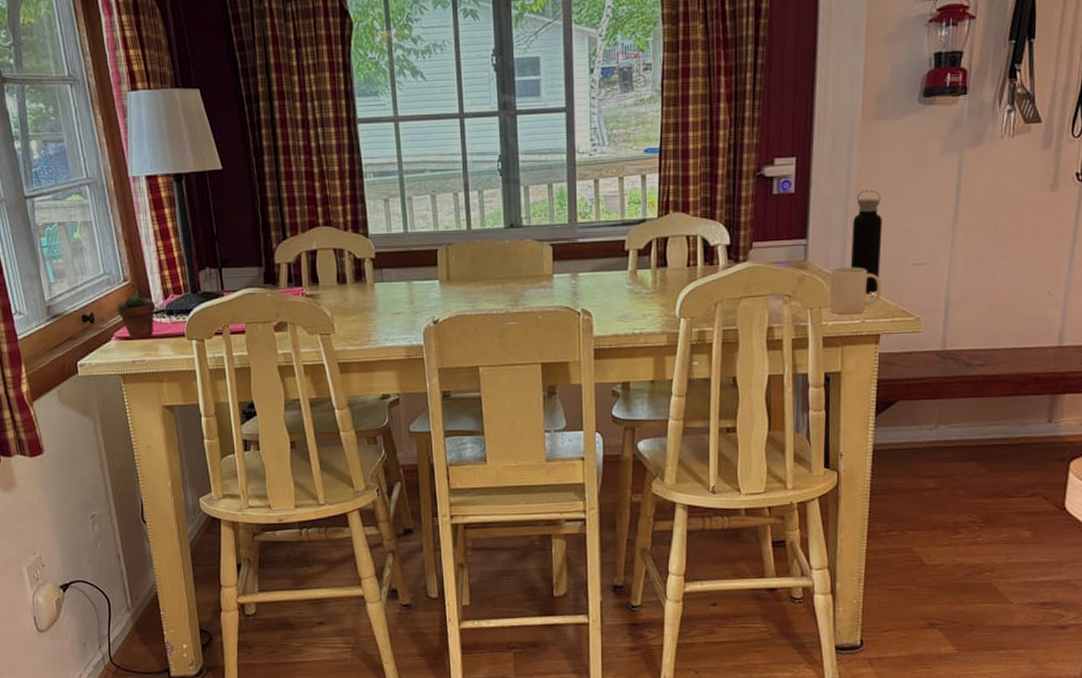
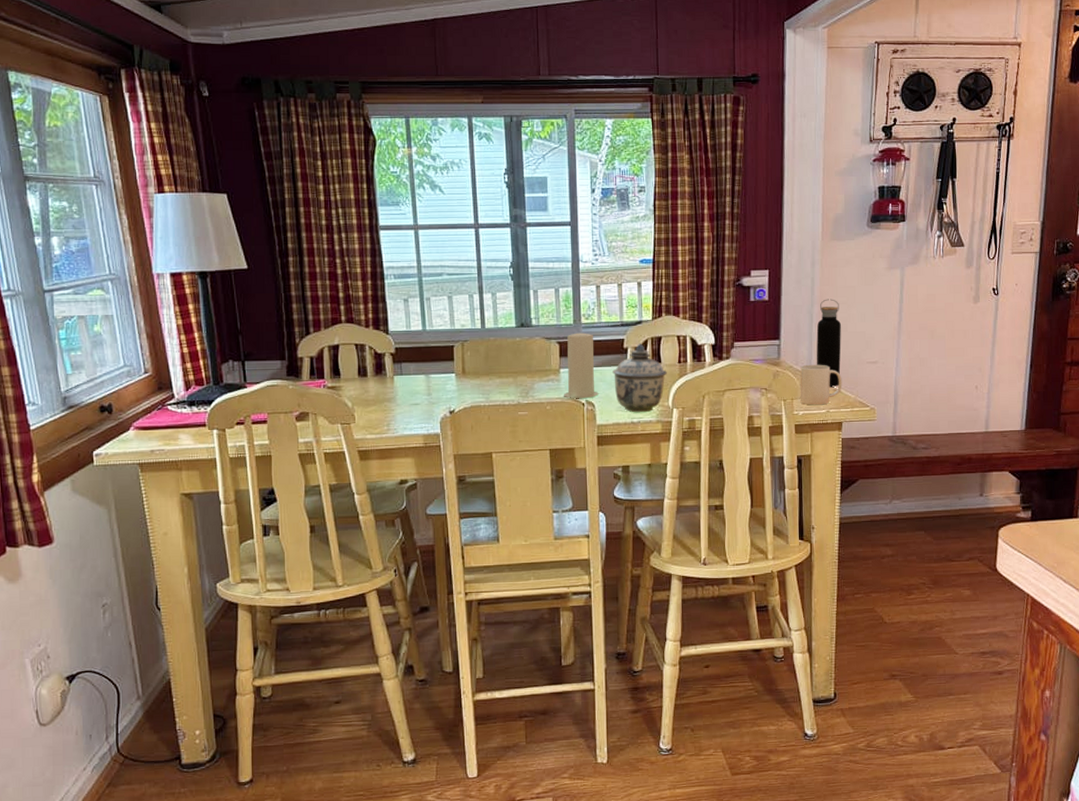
succulent plant: present [117,278,156,339] -> none [136,370,177,429]
candle: none [557,233,596,308] -> present [564,332,599,399]
lidded jar: none [612,244,674,323] -> present [612,343,667,413]

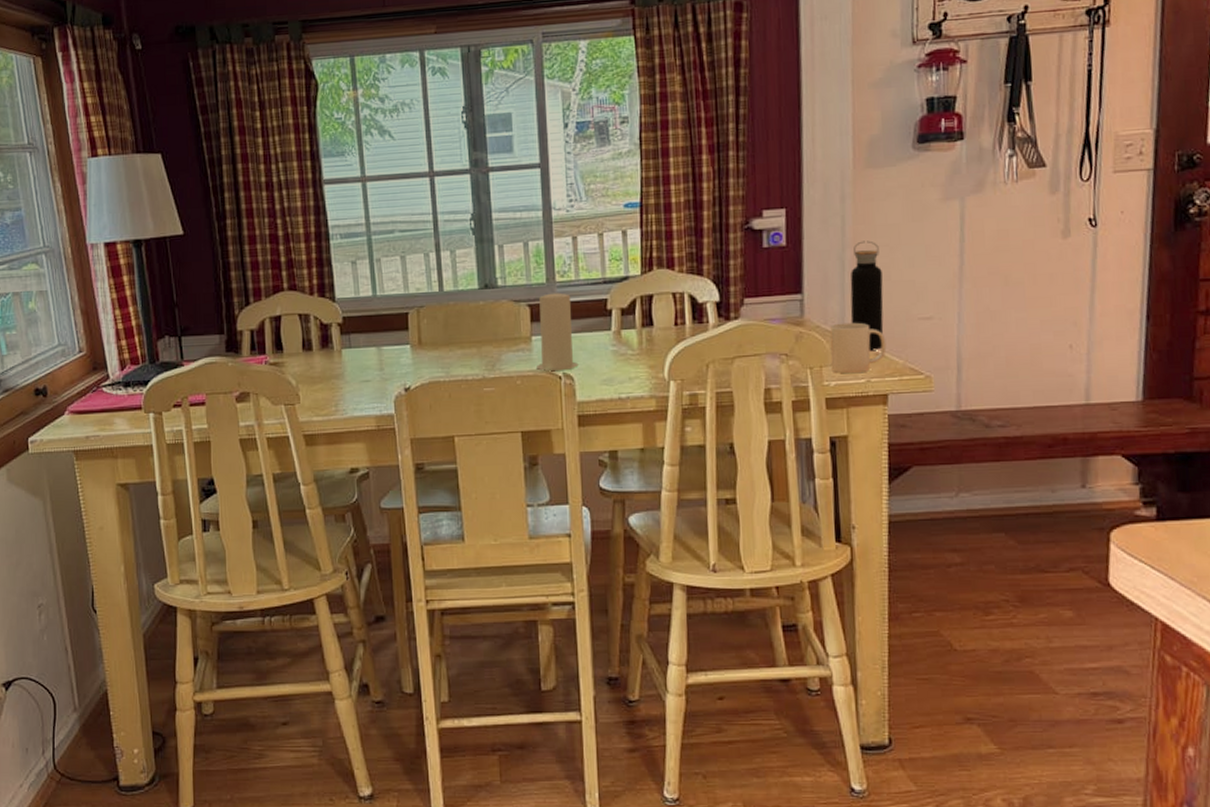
lidded jar: present [612,343,667,413] -> none [594,303,661,387]

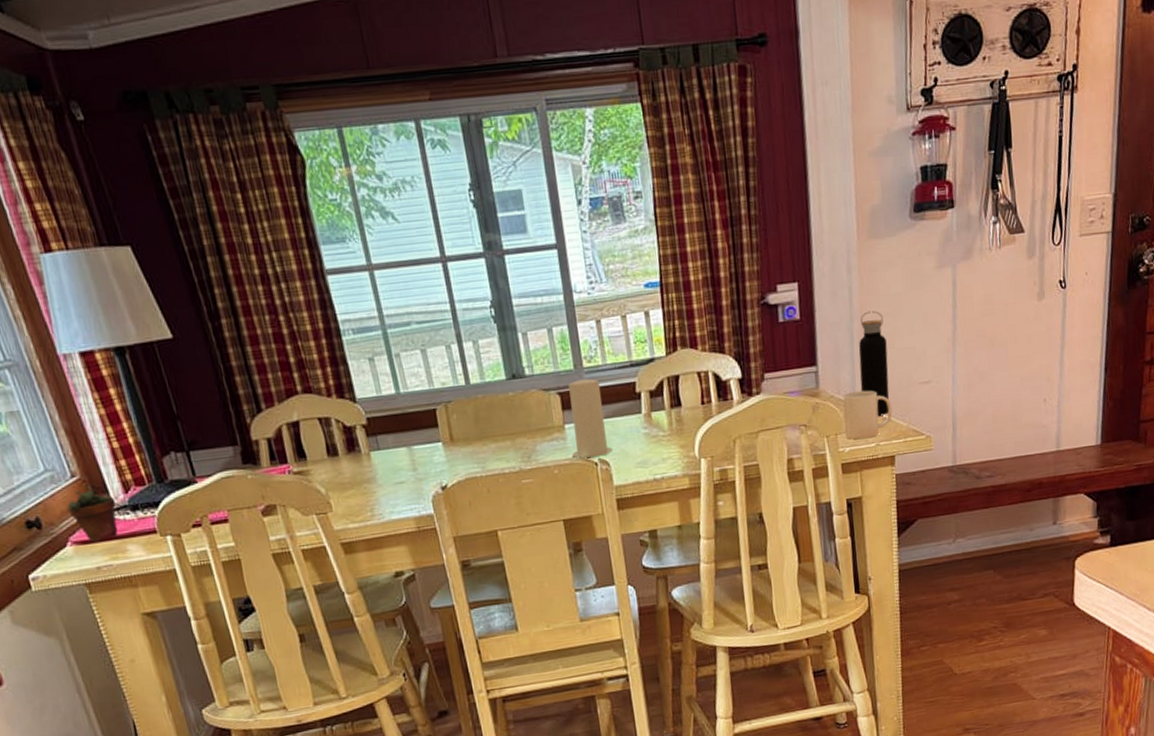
succulent plant: none [71,348,112,413] -> present [67,472,118,543]

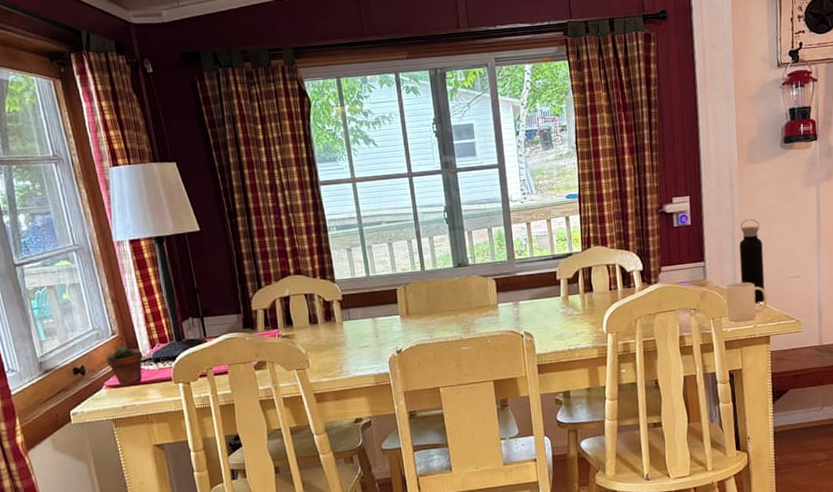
candle: present [568,378,613,459] -> none [502,268,536,332]

